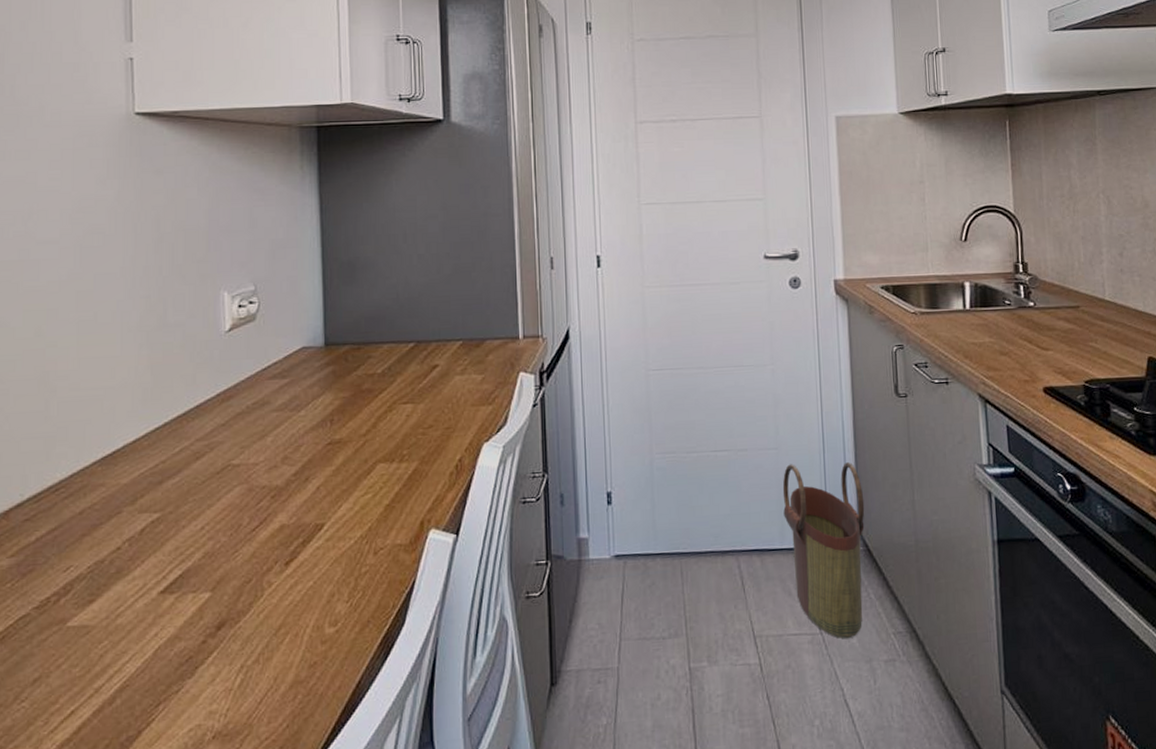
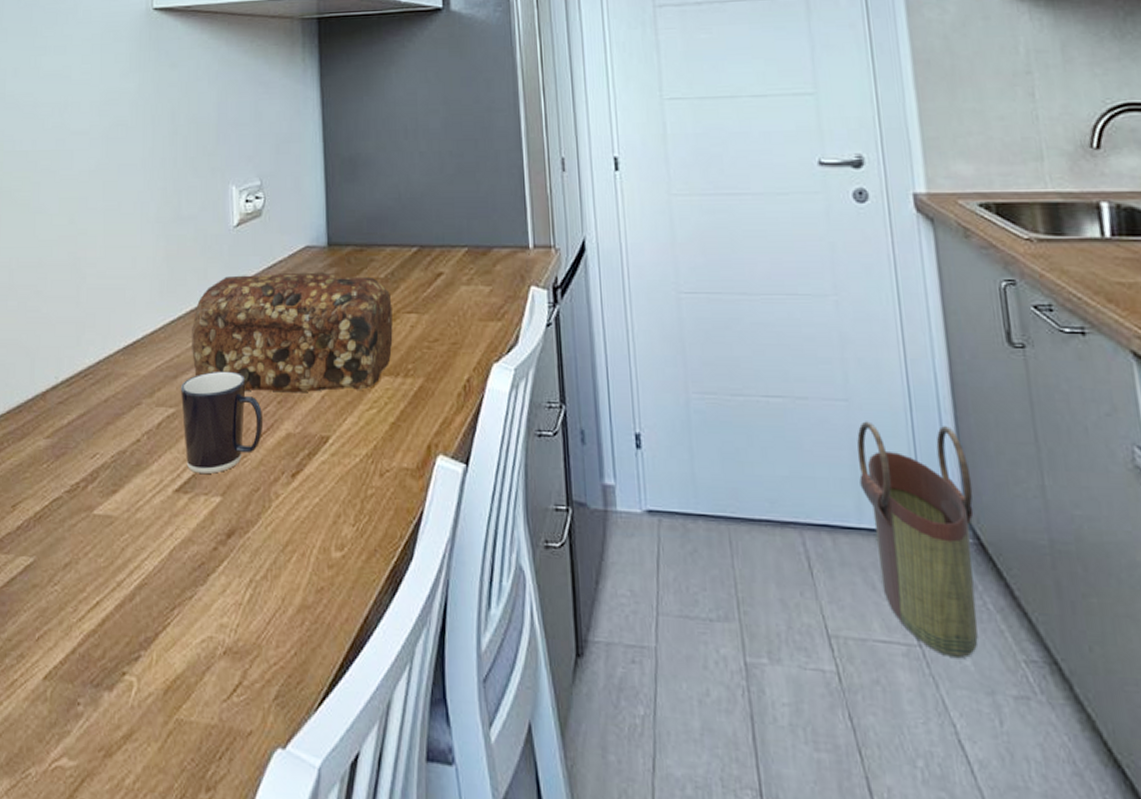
mug: none [166,471,256,573] -> present [180,371,264,474]
bread loaf: none [179,371,389,489] -> present [192,272,393,392]

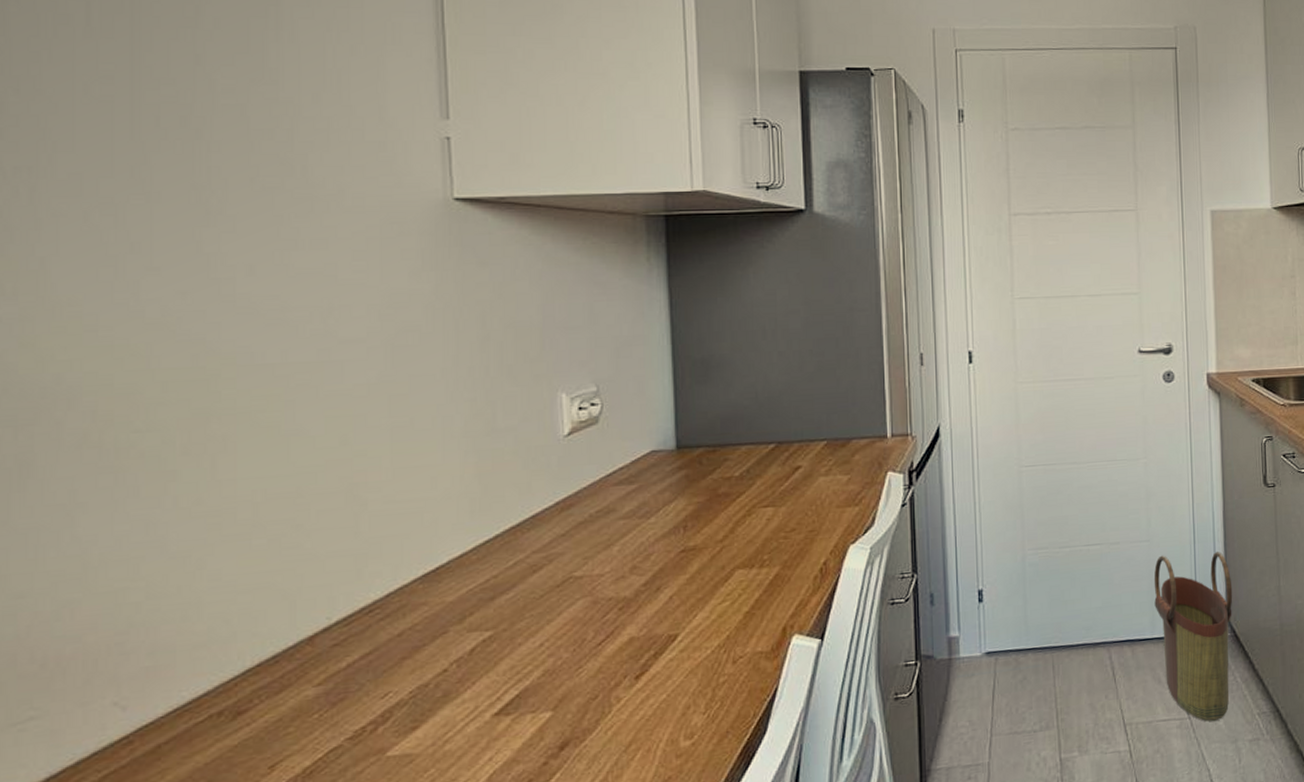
mug: present [180,371,264,474] -> none [498,584,602,693]
bread loaf: present [192,272,393,392] -> none [513,475,748,602]

